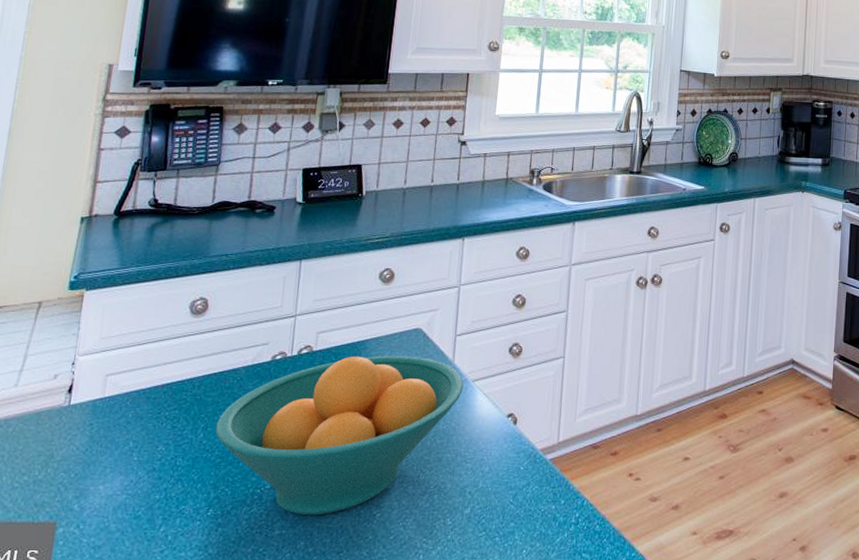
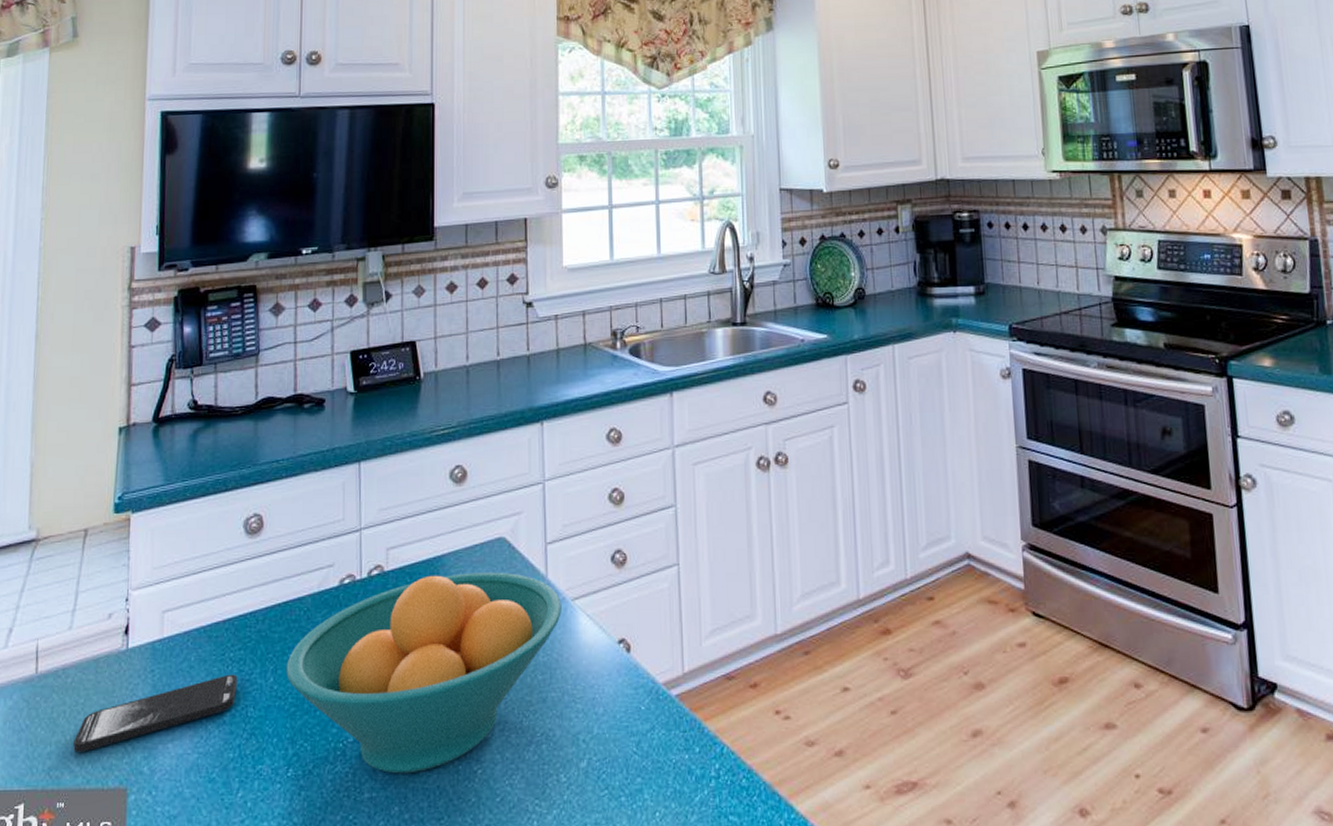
smartphone: none [8,429,171,491] -> present [73,674,238,752]

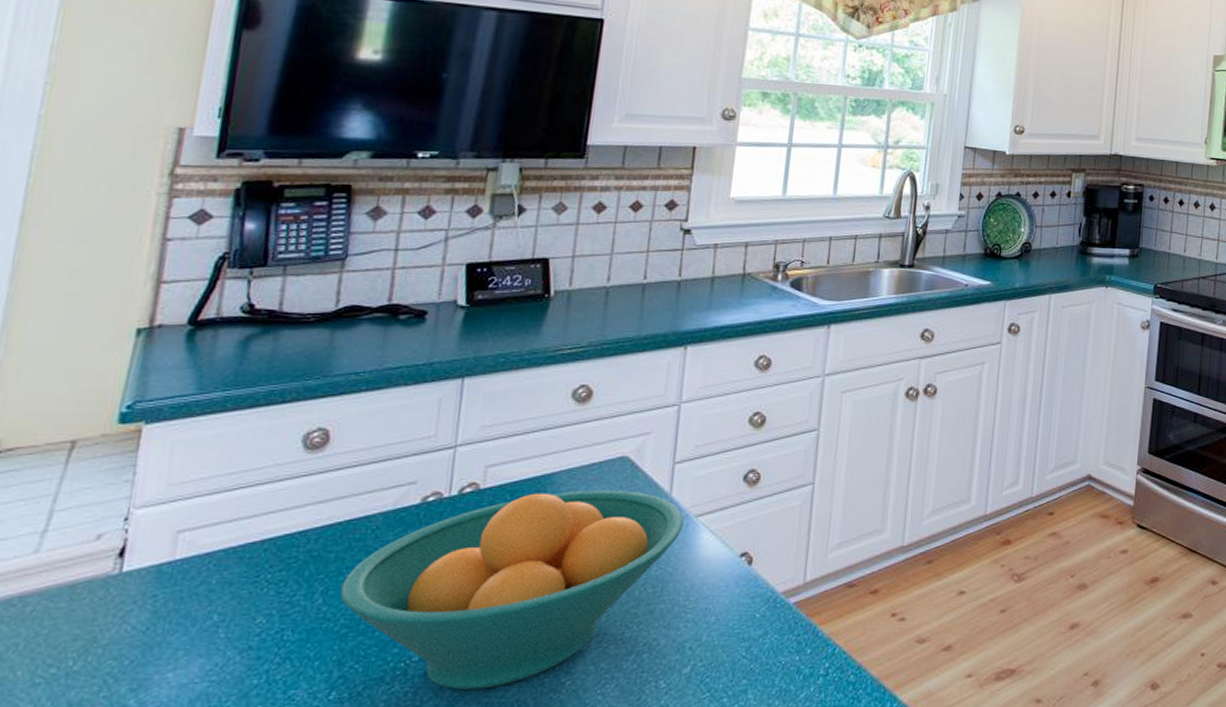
smartphone: present [73,674,238,752] -> none [25,596,275,689]

